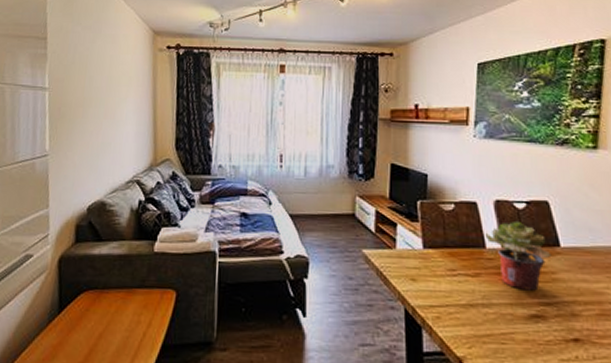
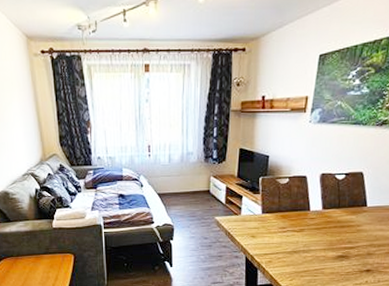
potted plant: present [486,222,552,291] -> none [311,190,360,239]

